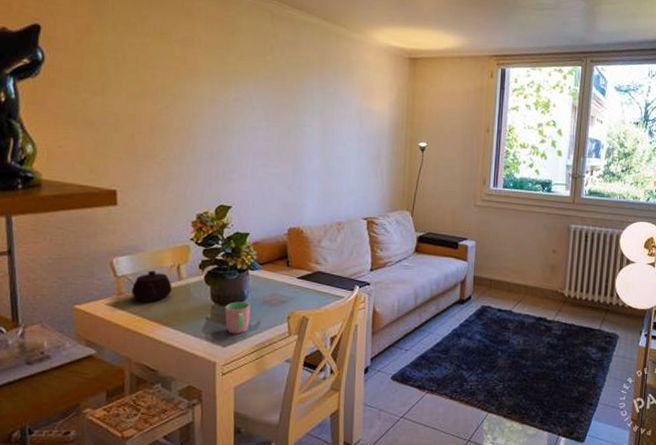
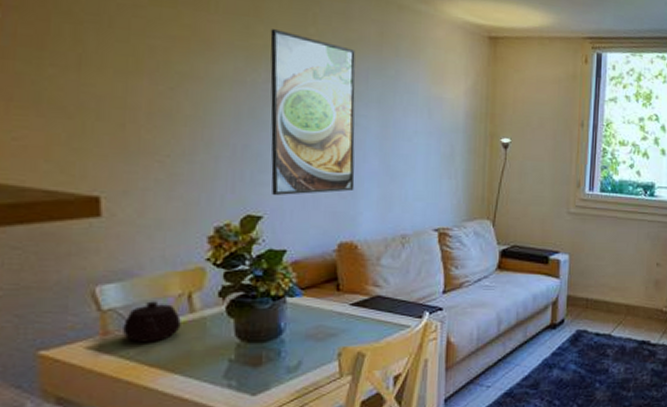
cup: present [224,302,251,334] -> none [254,337,289,379]
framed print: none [238,58,303,190] -> present [270,29,356,196]

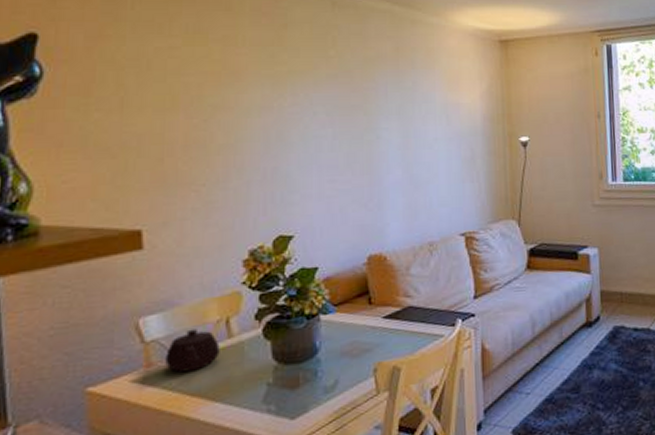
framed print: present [270,29,356,196] -> none [294,55,380,215]

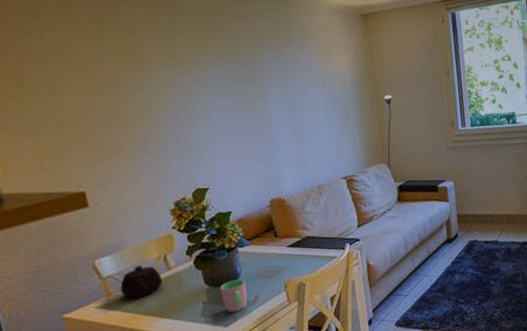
cup: none [291,356,325,401] -> present [220,279,248,313]

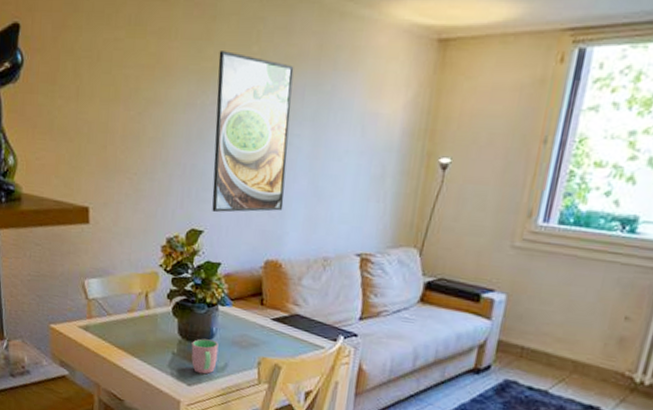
teapot: present [120,265,163,299] -> none [101,296,140,330]
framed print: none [189,38,275,171] -> present [212,51,294,213]

